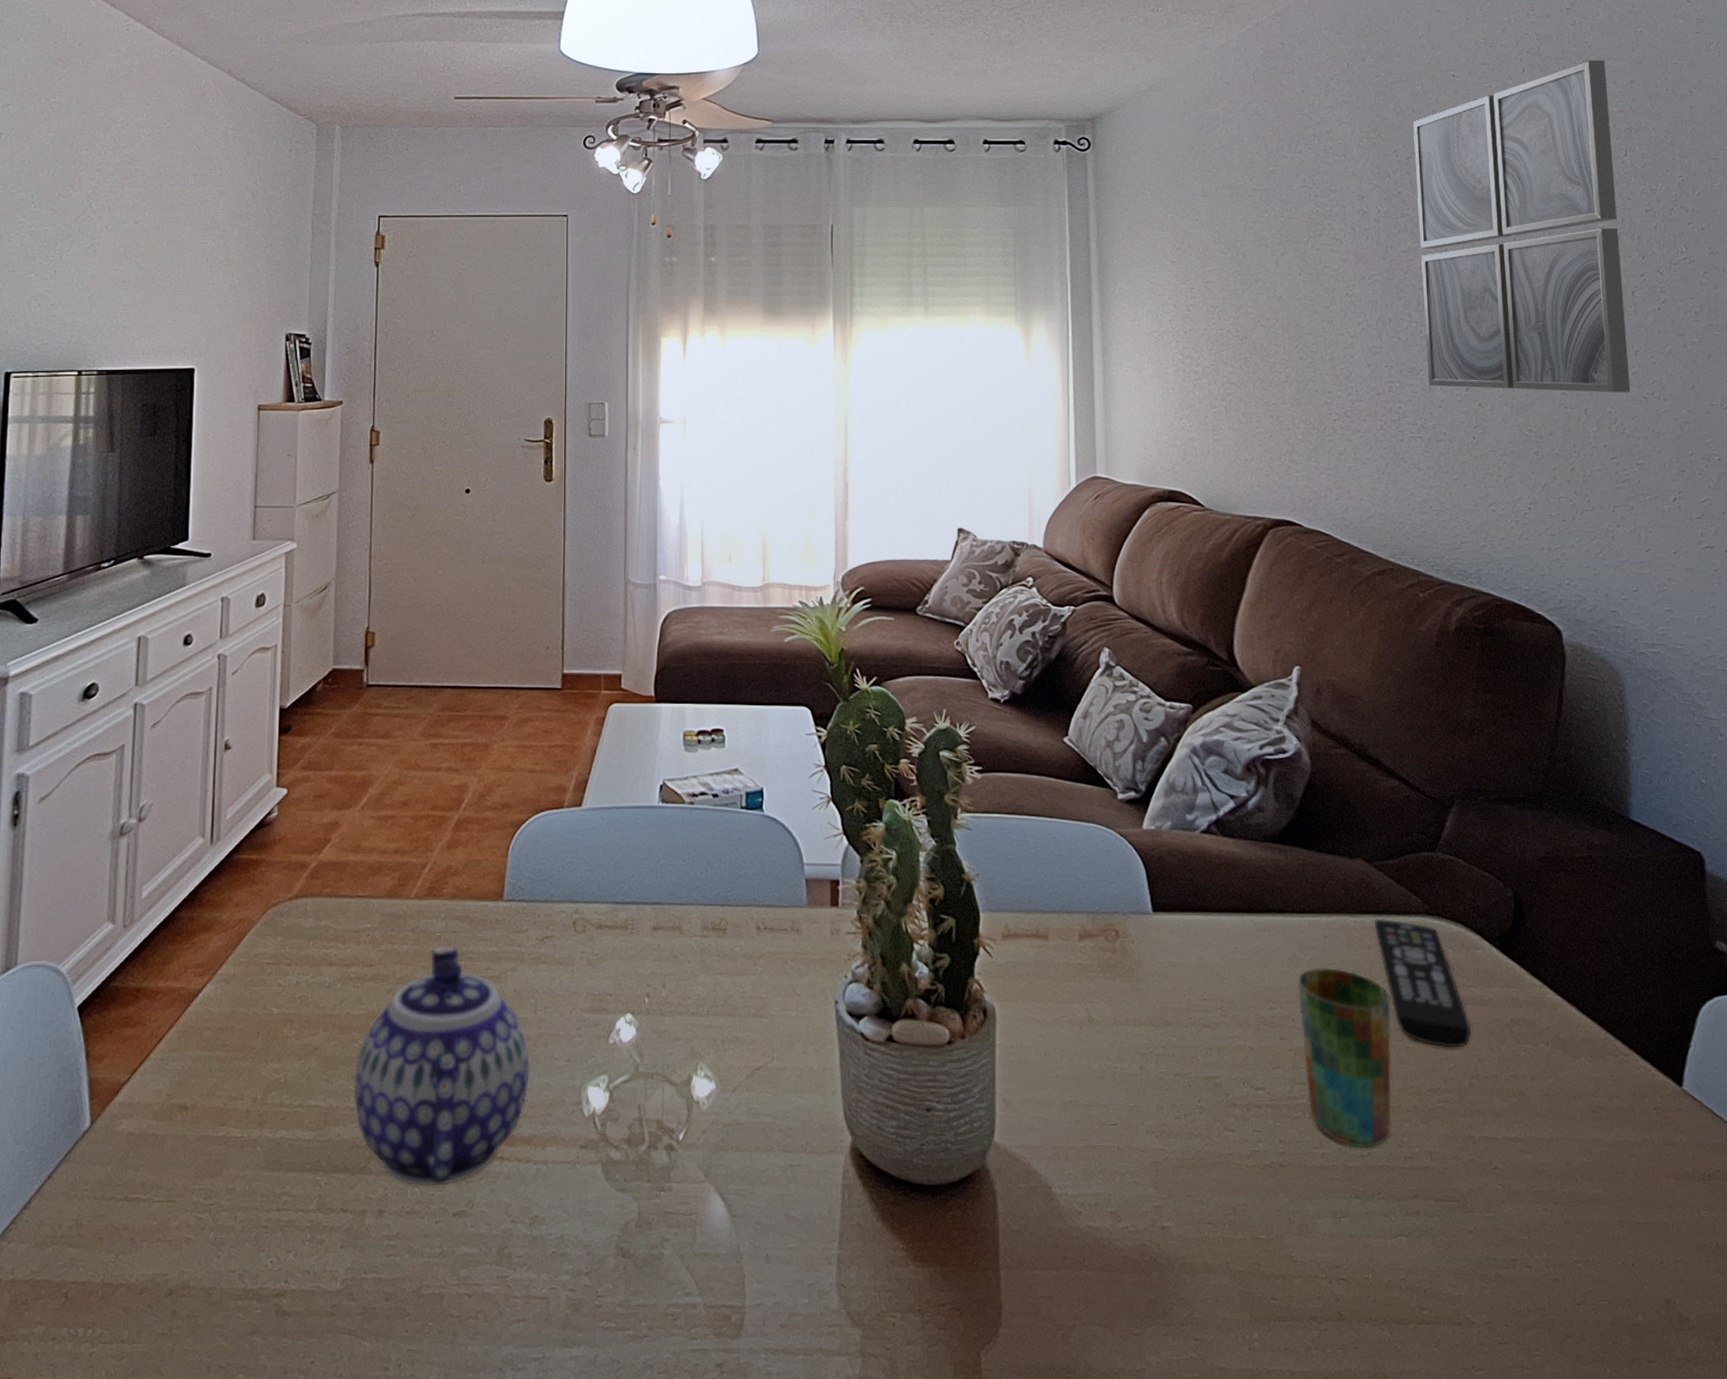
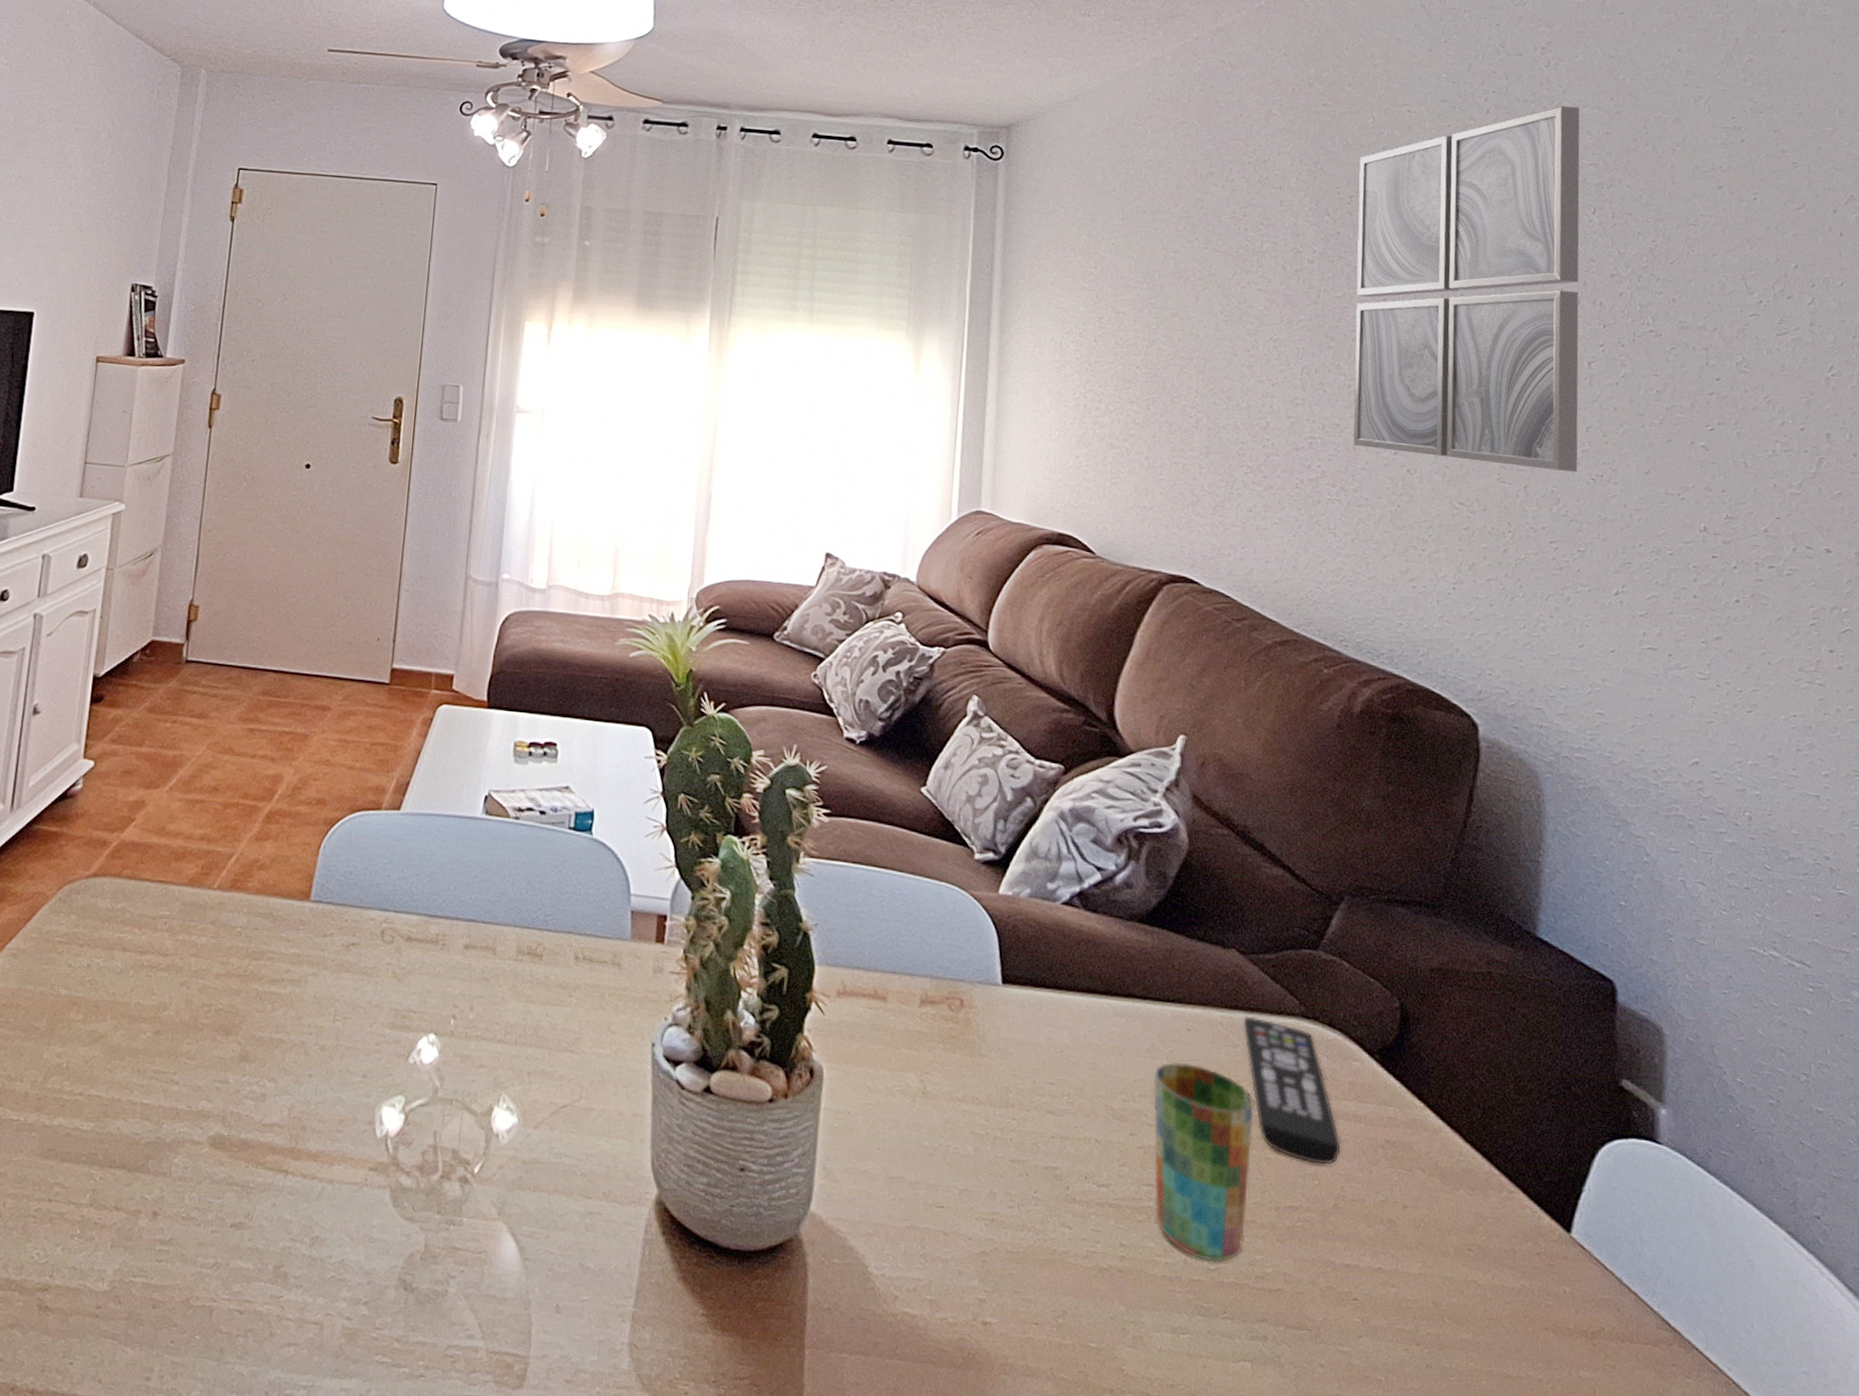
teapot: present [353,946,530,1187] -> none [137,942,325,1194]

